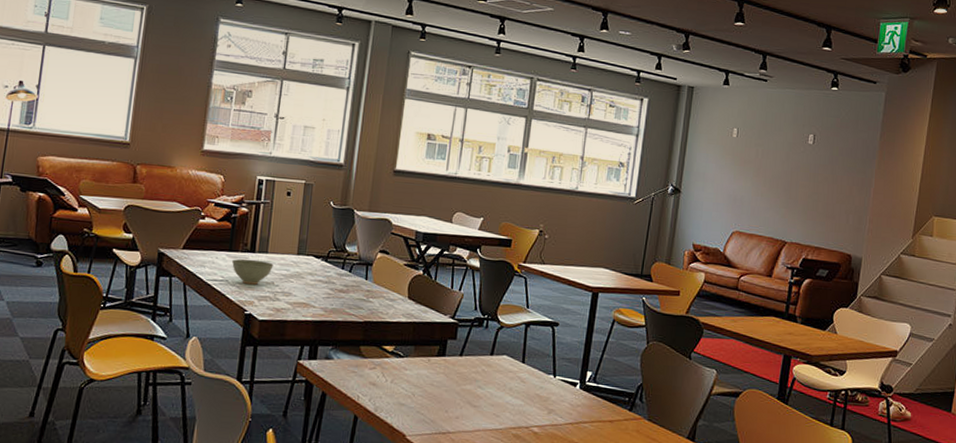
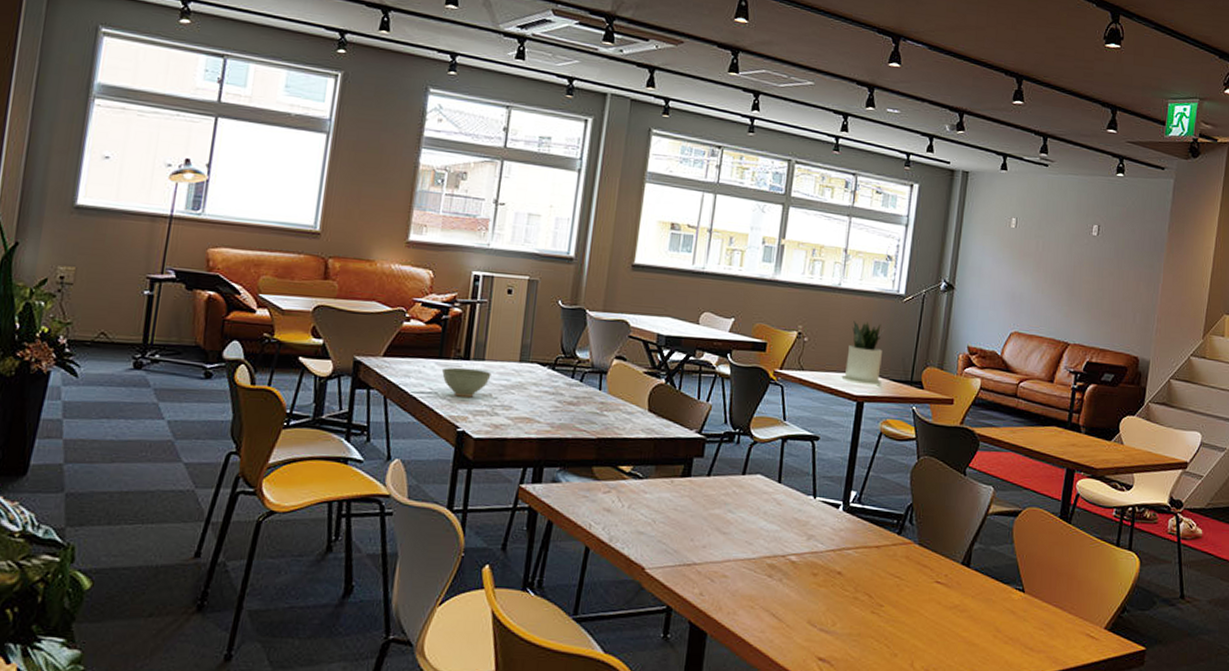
planter: none [578,220,618,279] -> present [841,321,885,386]

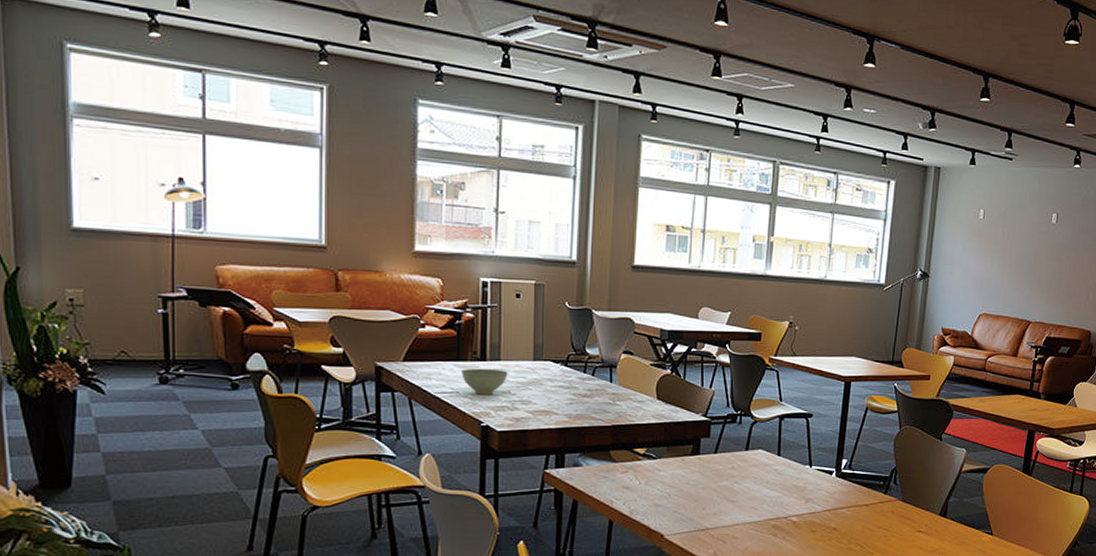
planter: present [841,321,885,386] -> none [830,309,868,367]

